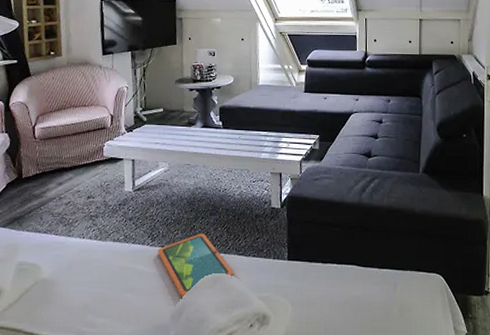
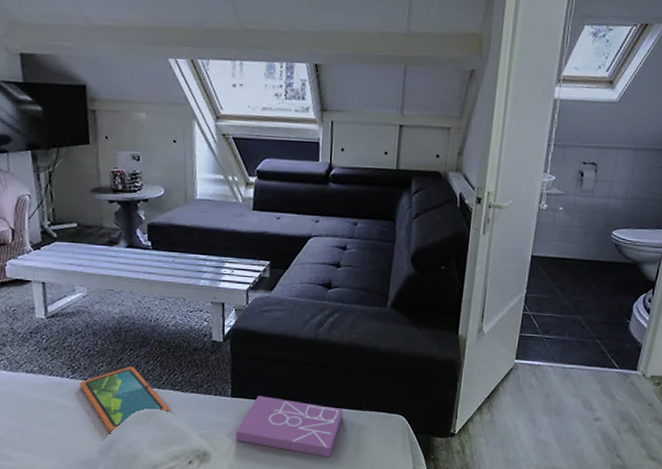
book: none [291,258,387,318] -> present [235,396,343,457]

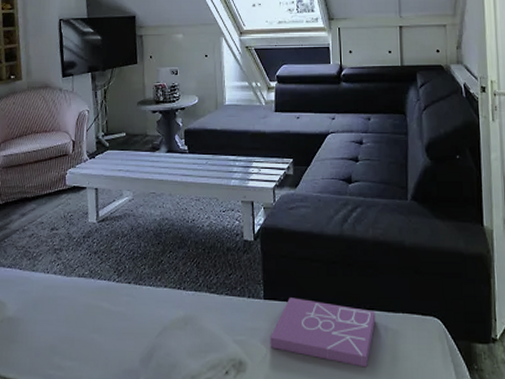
tablet: present [80,366,170,434] -> none [125,268,206,341]

